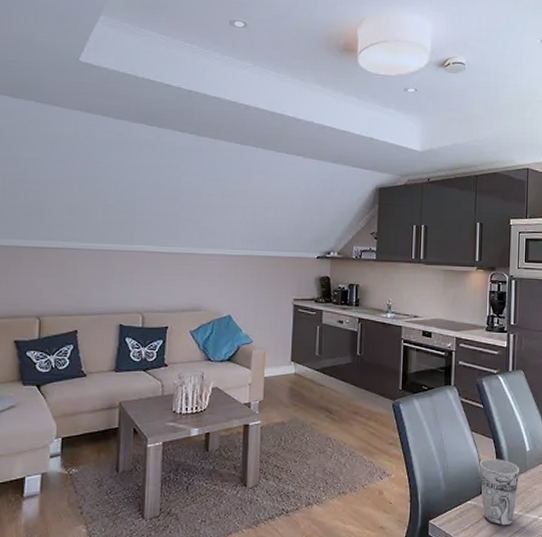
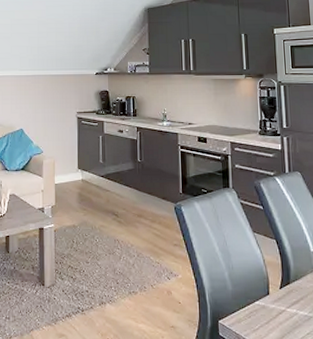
cup: present [480,459,520,526] -> none [265,259,306,327]

